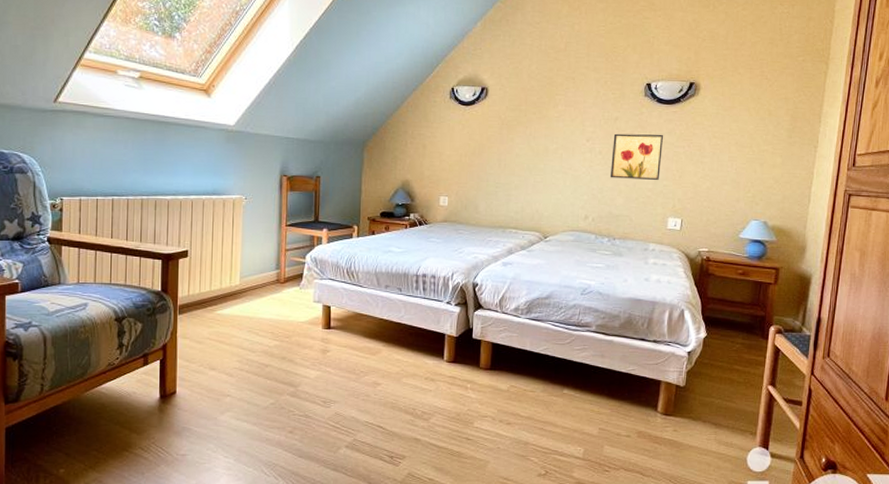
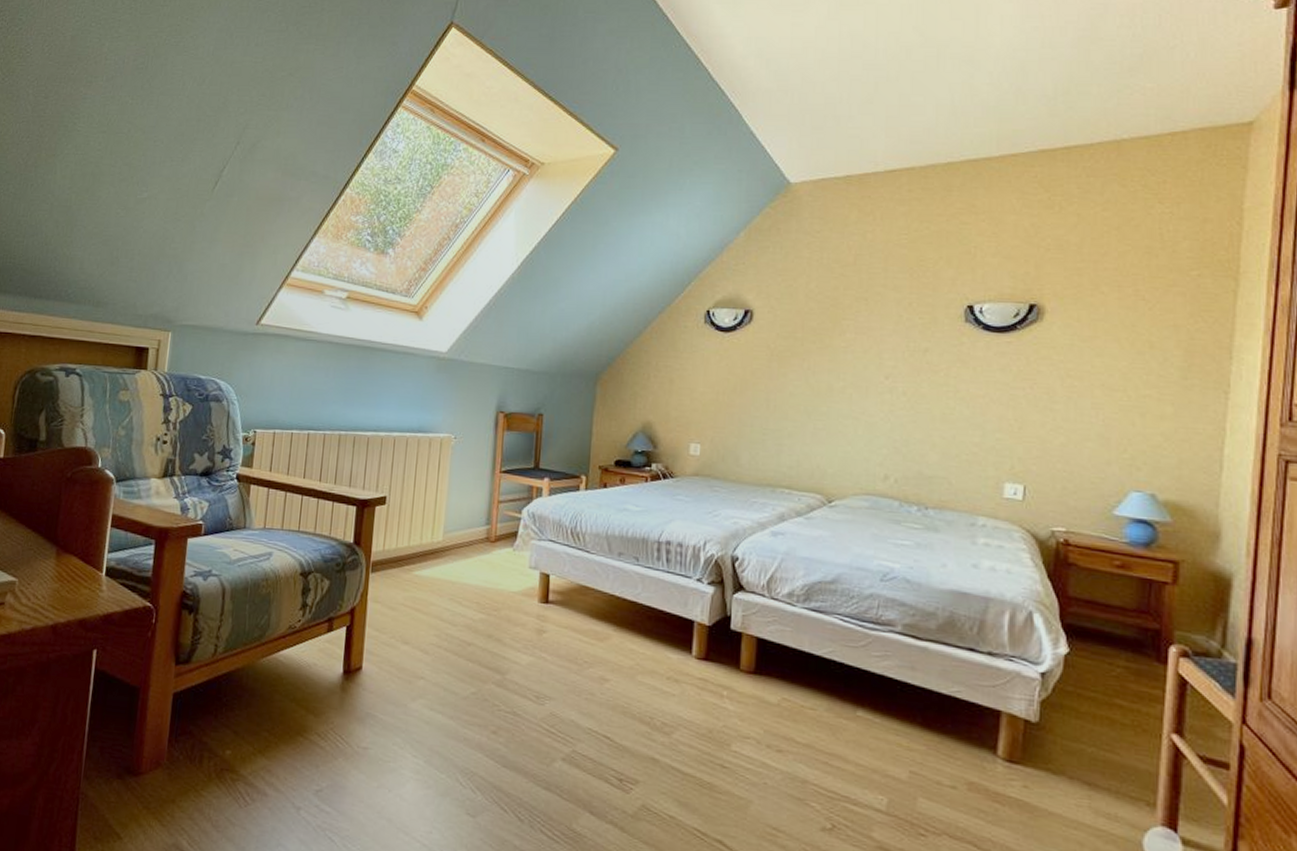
wall art: present [610,133,663,180] -> none [918,369,993,431]

